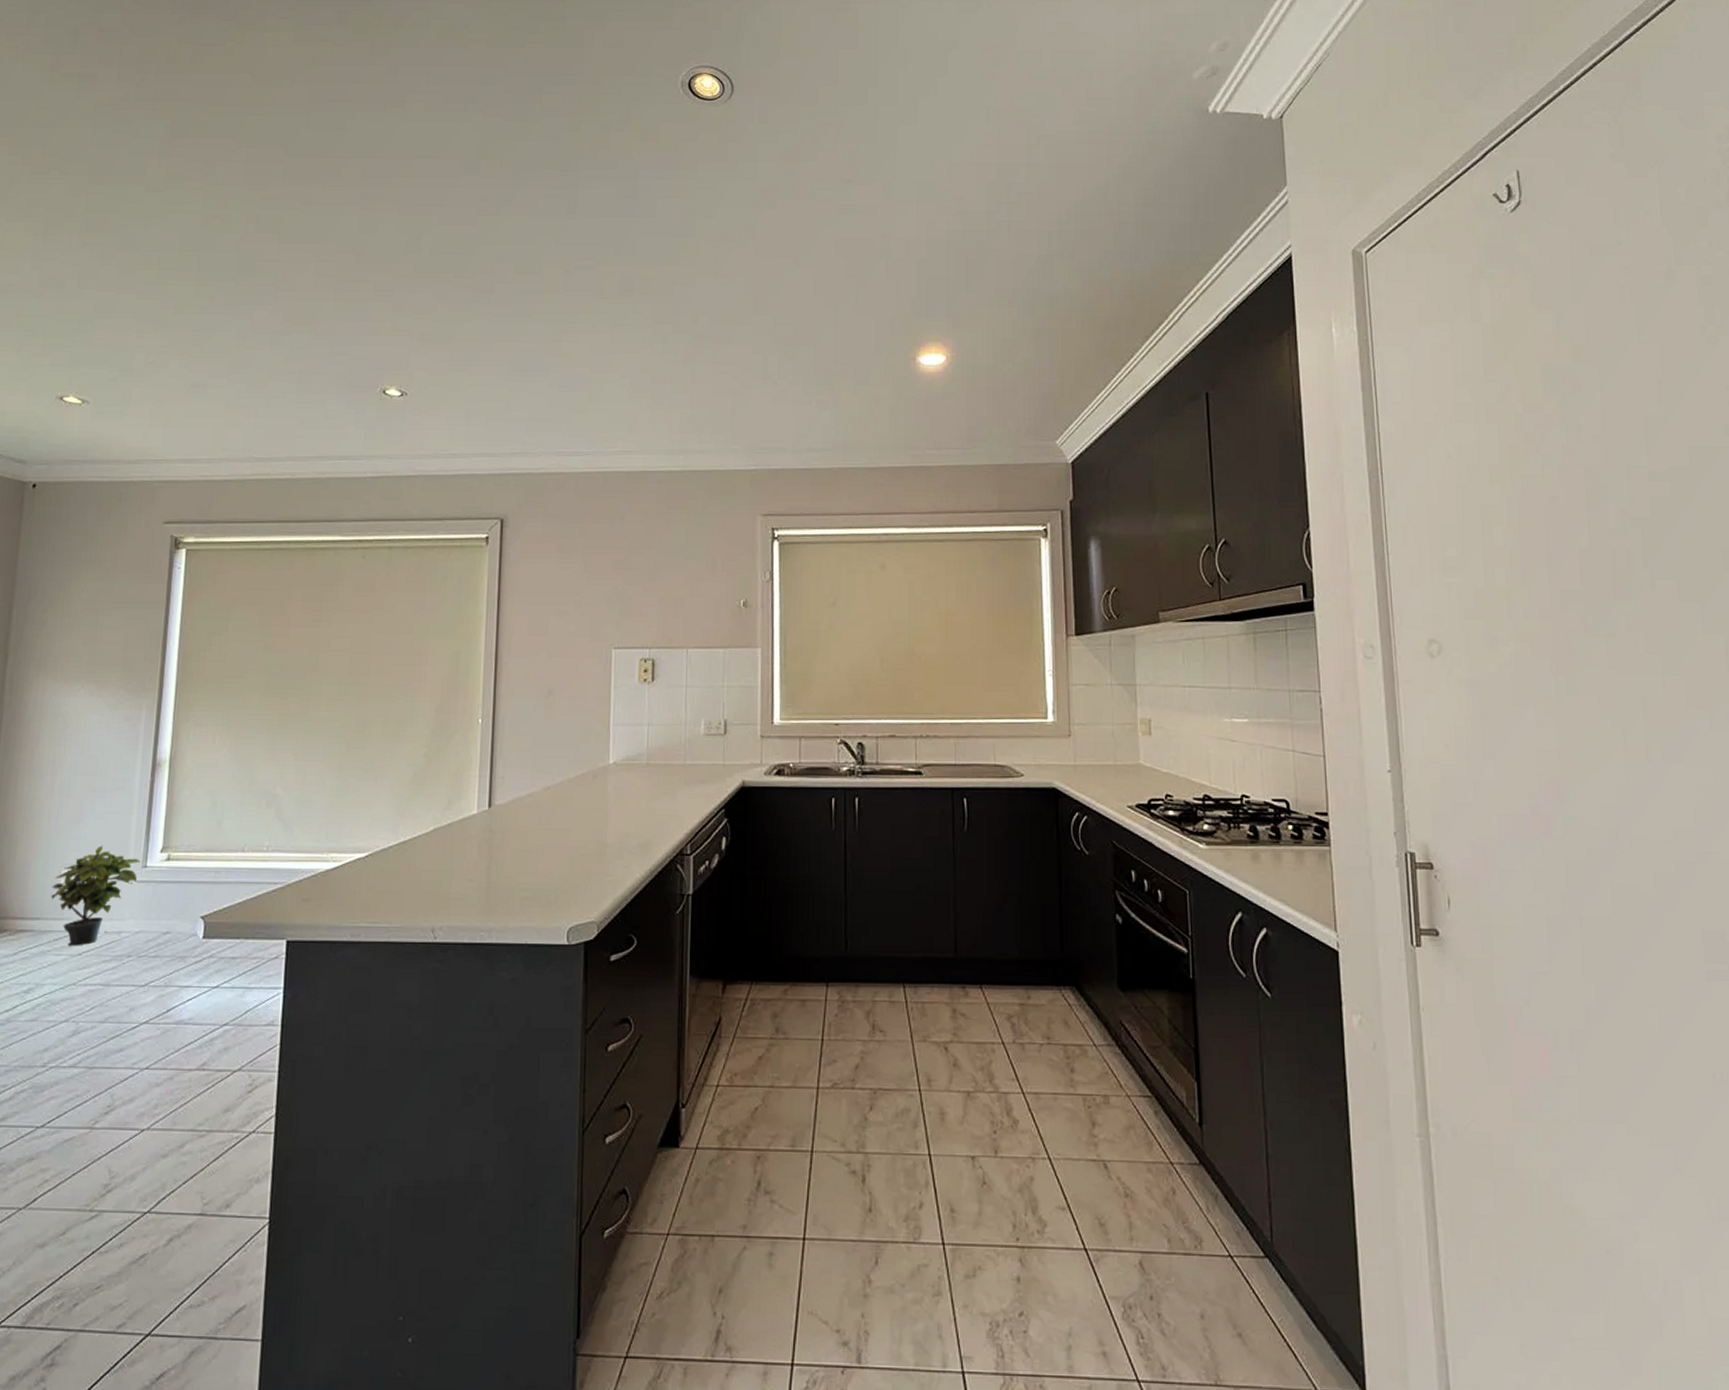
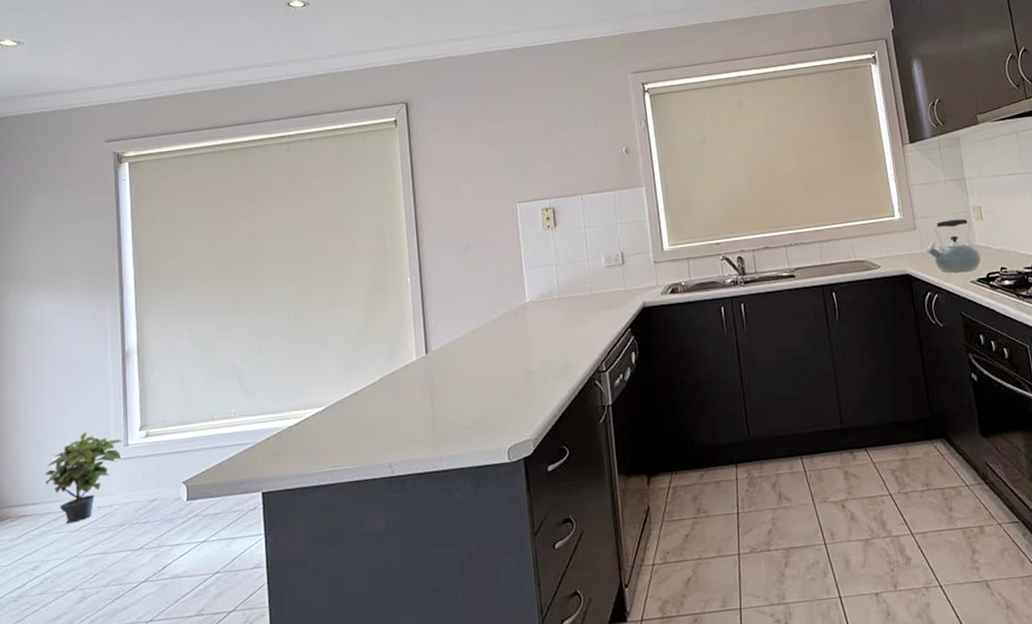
kettle: none [1078,731,1143,794] -> present [925,218,981,273]

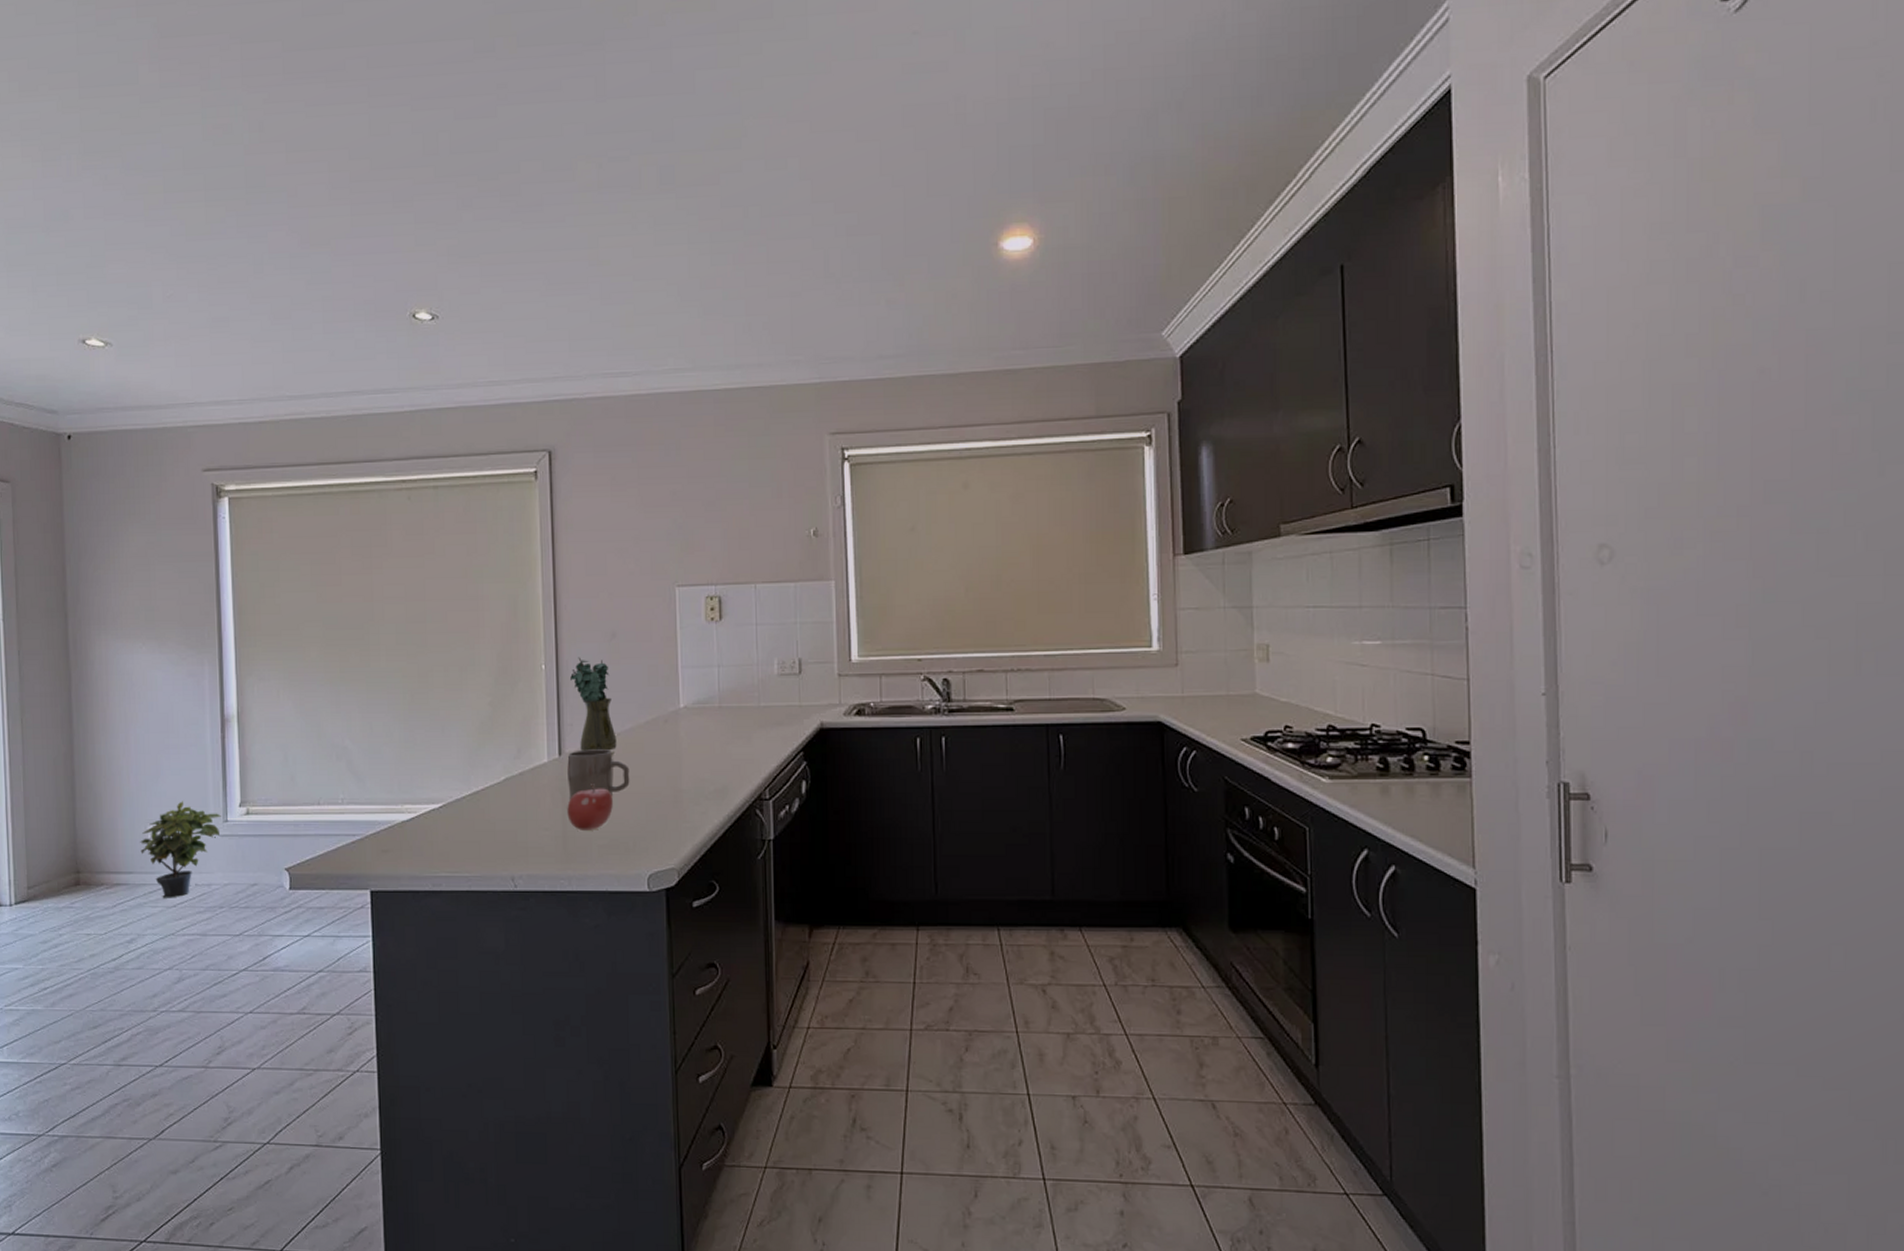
vase: none [432,268,475,350] -> present [570,657,617,758]
mug: none [433,344,488,390] -> present [567,749,630,799]
fruit: none [435,373,475,417] -> present [567,782,613,832]
kettle: present [925,218,981,273] -> none [1187,658,1259,726]

